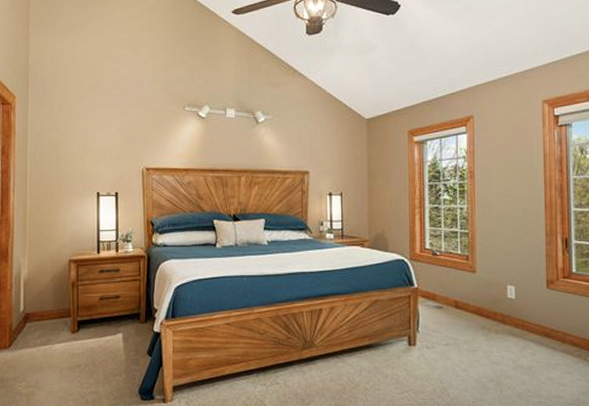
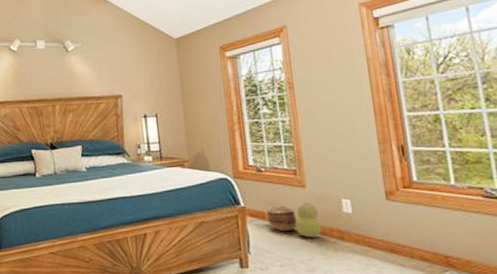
basket: none [438,288,464,314] -> present [267,205,297,232]
vase: none [463,287,487,320] -> present [295,202,322,238]

